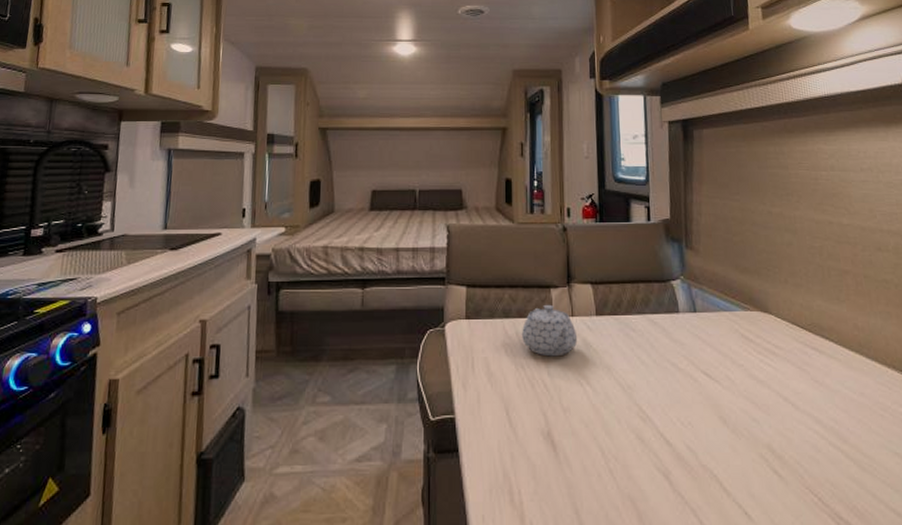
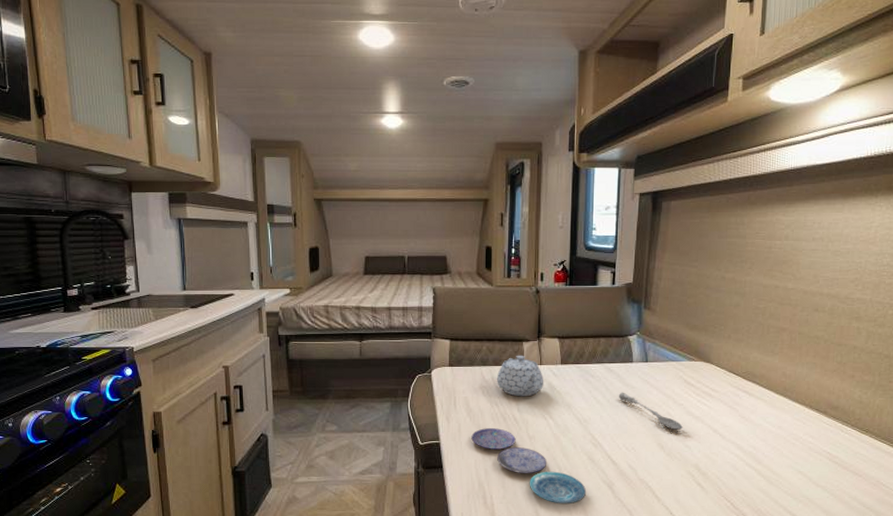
plate: none [493,398,638,502] -> present [471,428,587,505]
soupspoon: none [665,350,747,398] -> present [618,392,683,430]

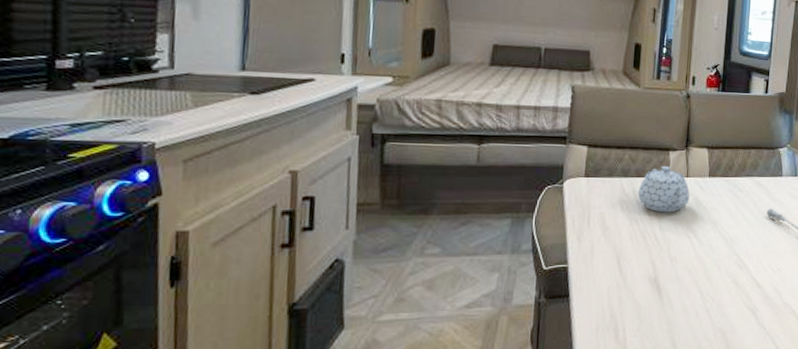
plate: present [471,428,587,505] -> none [605,249,729,335]

